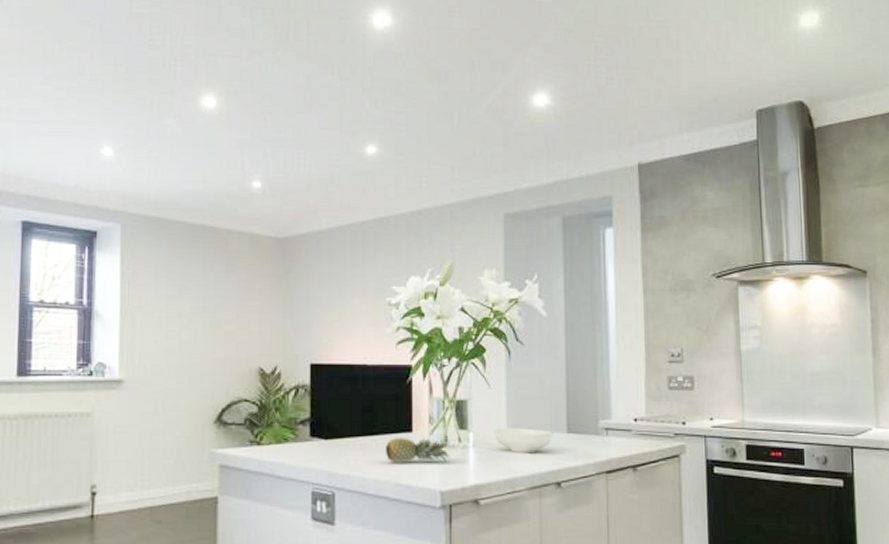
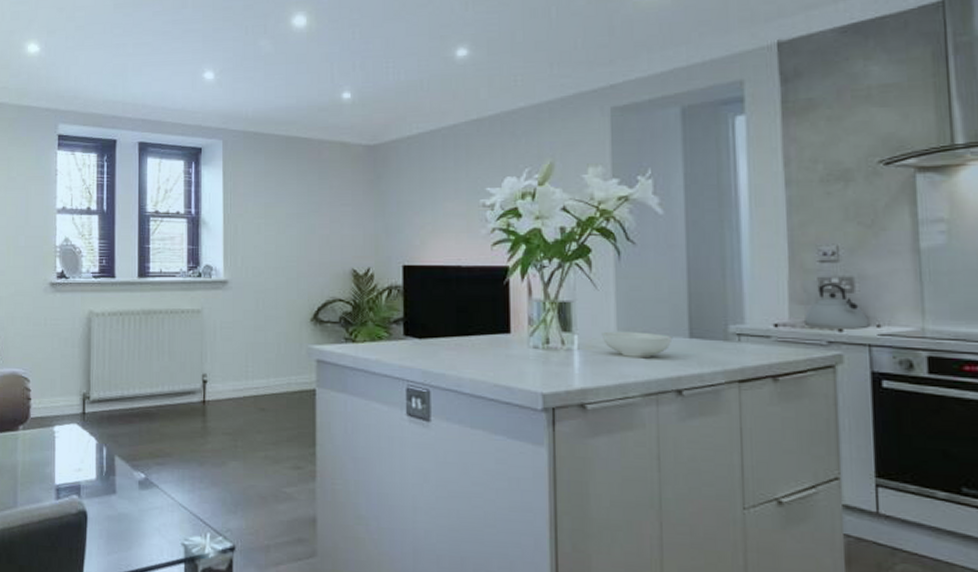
fruit: present [386,438,452,463] -> none [482,339,554,365]
kettle: none [657,382,705,422] -> present [805,284,869,329]

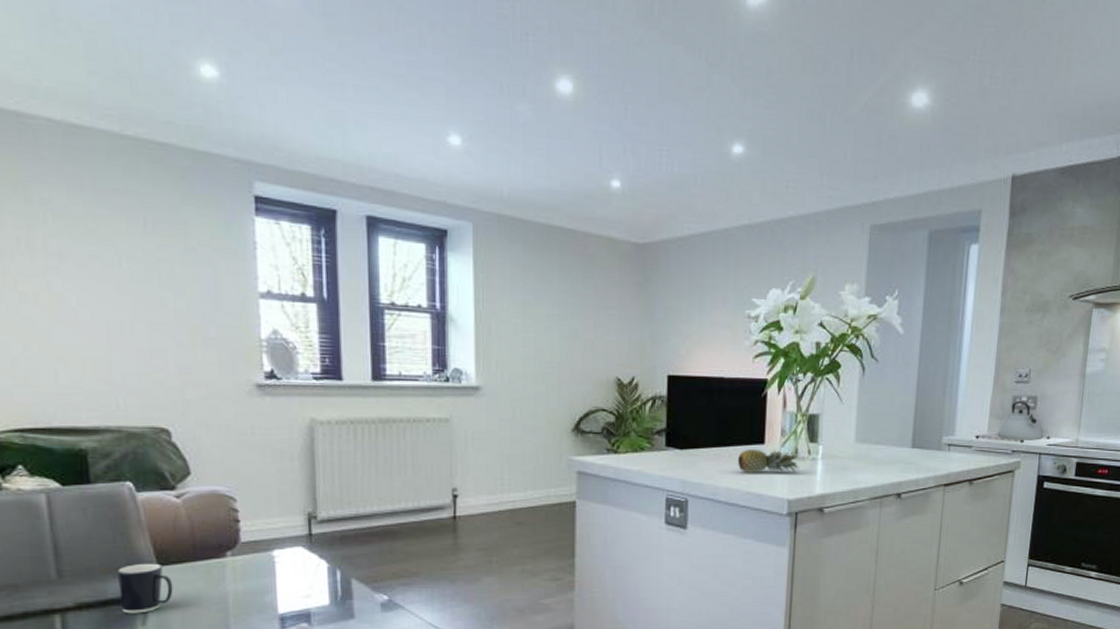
fruit: none [482,339,554,365] -> present [738,449,802,473]
bowl: present [601,331,673,357] -> none [842,442,899,465]

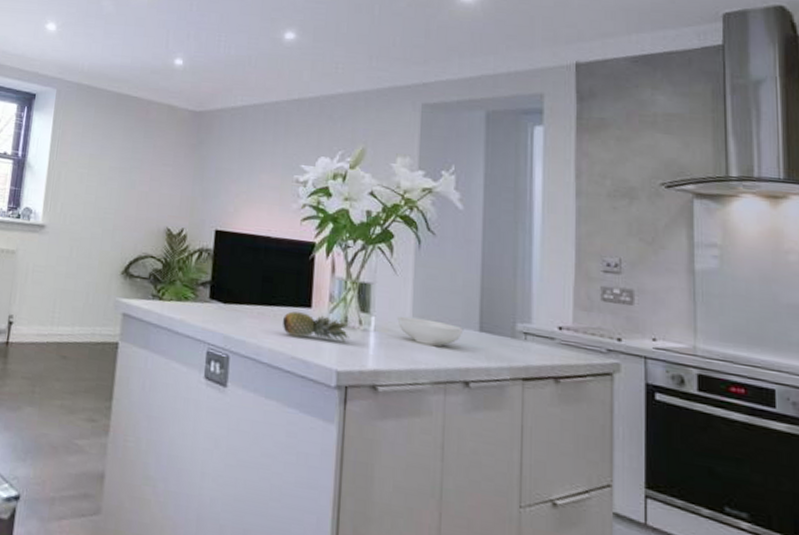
bowl: none [842,442,899,465] -> present [397,316,464,346]
kettle: present [998,401,1043,440] -> none [587,293,646,341]

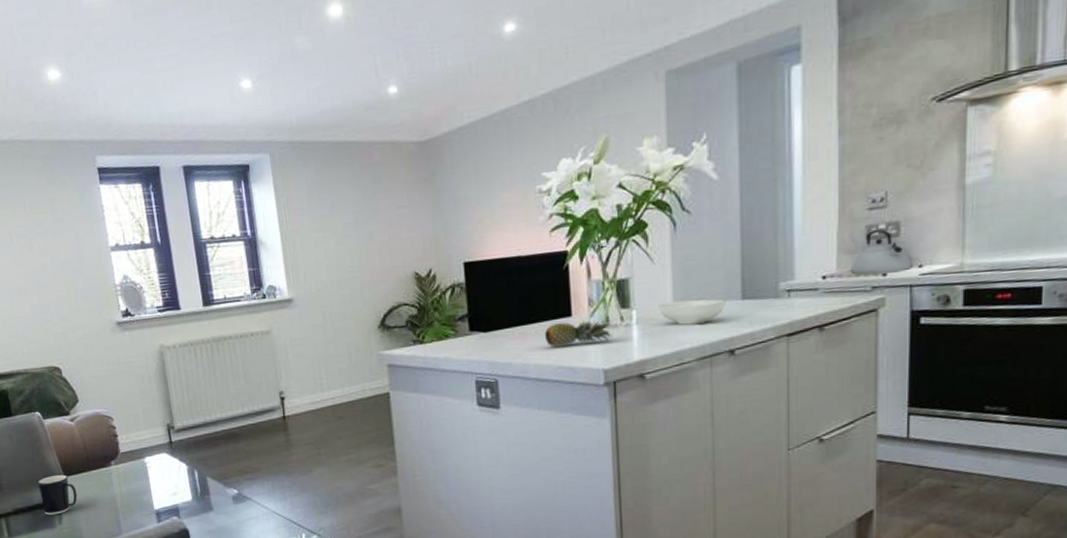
kettle: none [587,293,646,341] -> present [851,229,912,276]

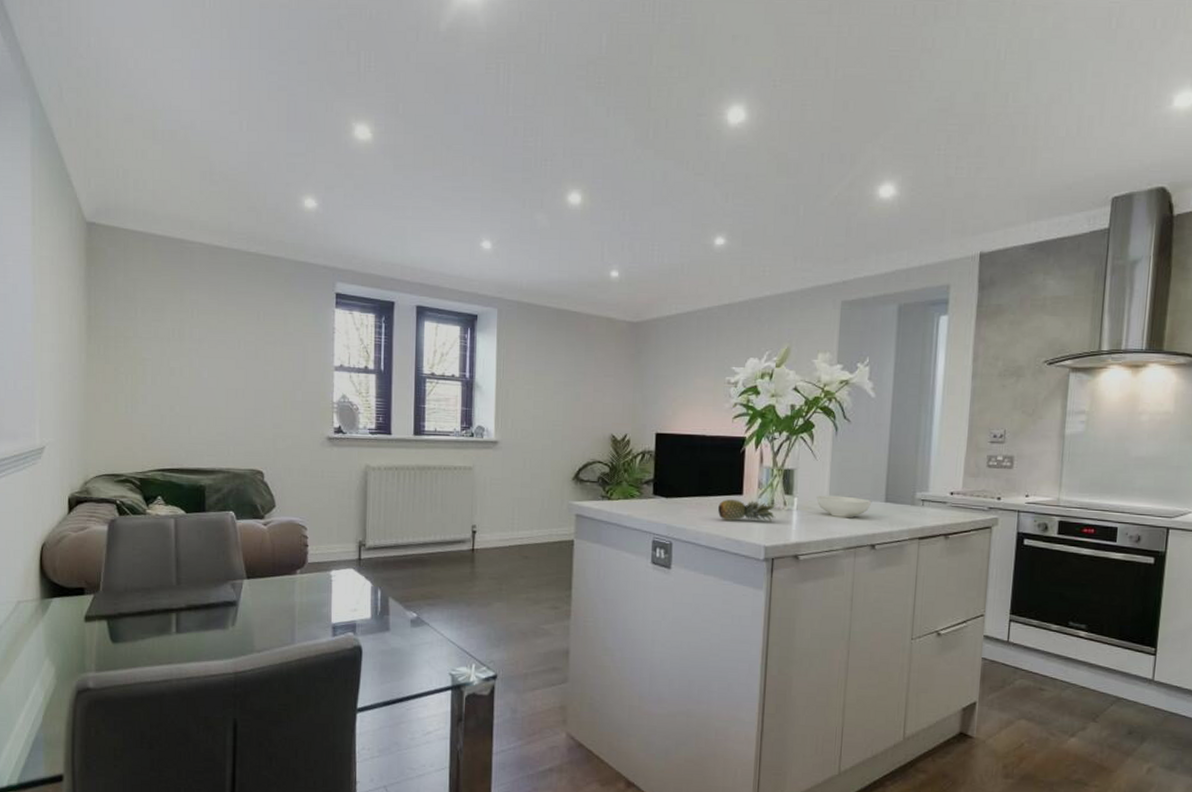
mug: present [37,474,78,516] -> none [217,576,256,617]
kettle: present [851,229,912,276] -> none [973,461,1021,498]

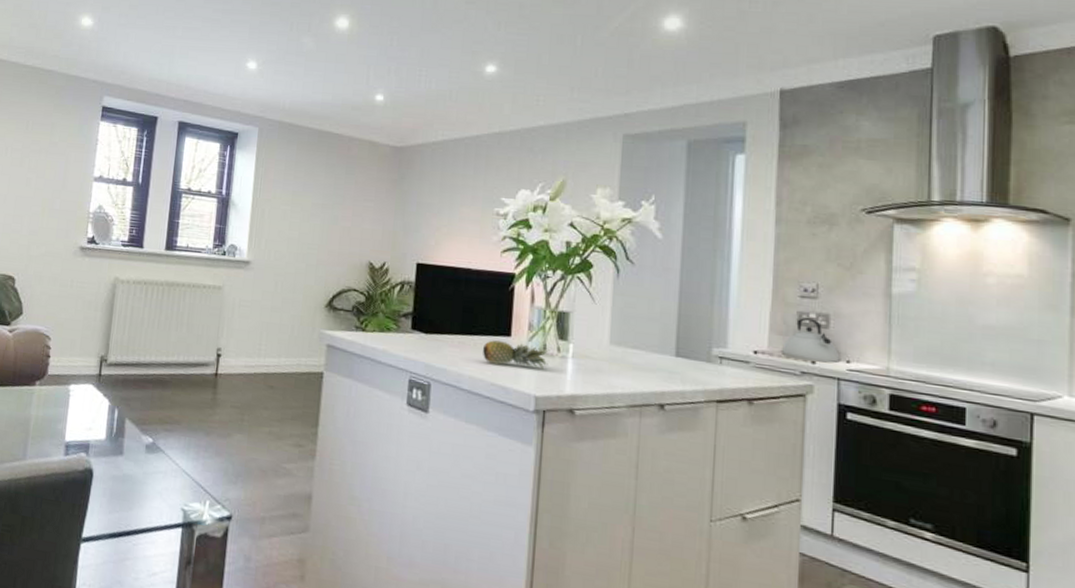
bowl: present [816,495,872,518] -> none [595,343,660,371]
kettle: none [973,461,1021,498] -> present [782,318,840,363]

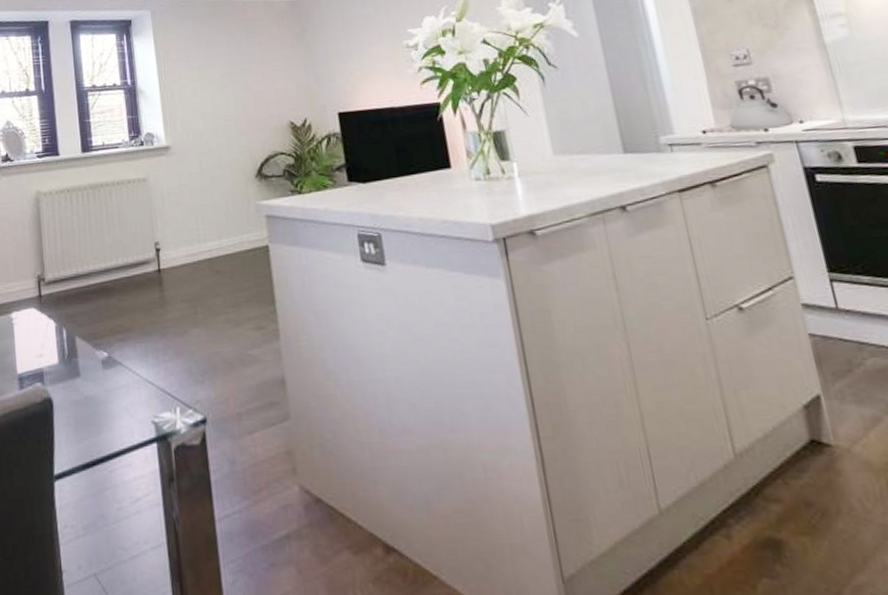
fruit: present [483,340,551,370] -> none [425,172,496,200]

